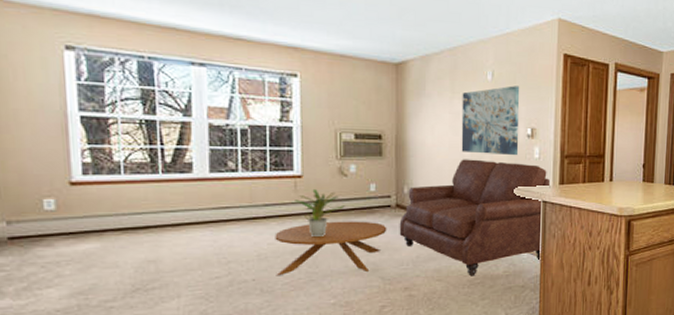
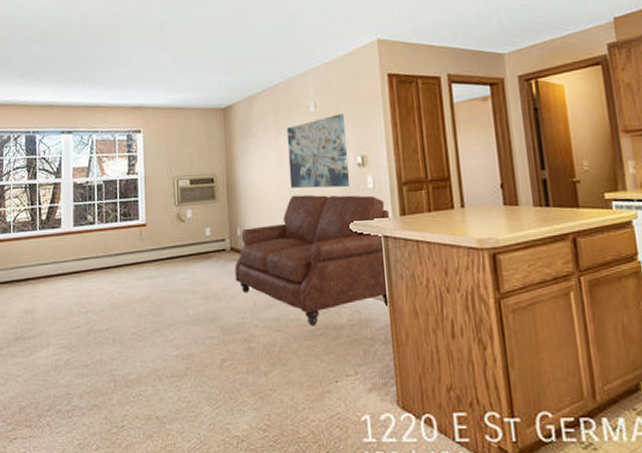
coffee table: present [275,221,387,276] -> none [124,266,224,326]
potted plant: present [295,188,345,238] -> none [140,236,184,286]

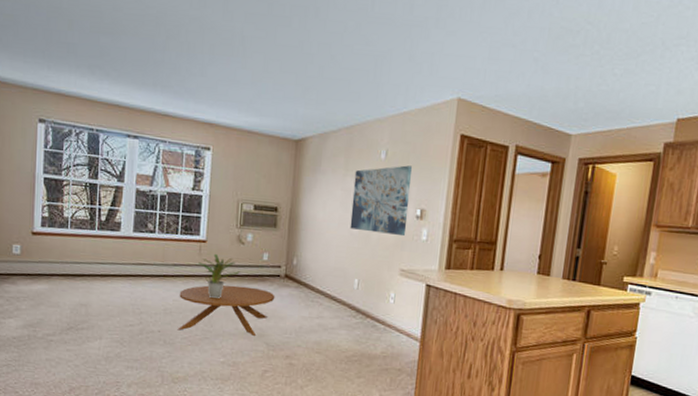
coffee table: none [124,266,224,326] -> present [177,285,275,336]
potted plant: none [140,236,184,286] -> present [198,253,240,299]
sofa: present [234,194,391,326] -> none [285,235,437,353]

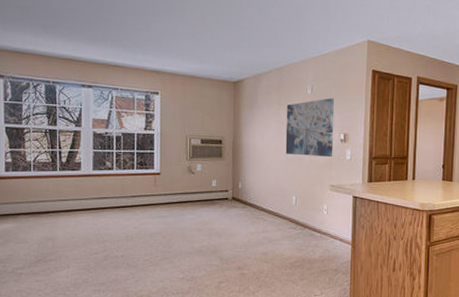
coffee table: present [177,285,275,336] -> none [139,210,225,254]
potted plant: present [198,253,240,299] -> none [154,183,192,224]

